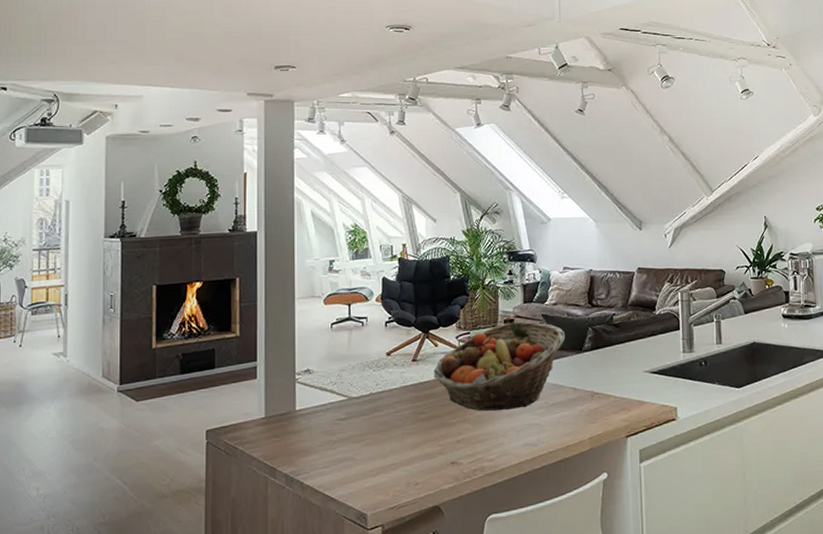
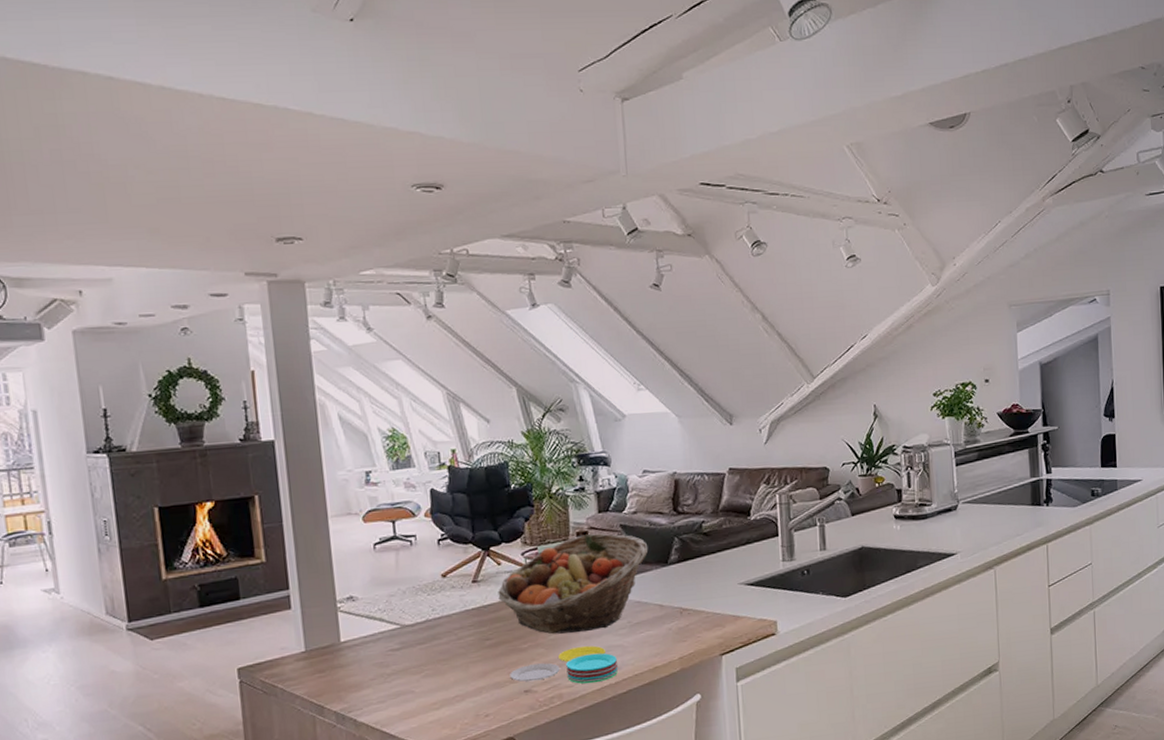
plate: none [439,423,534,459] -> present [510,645,618,684]

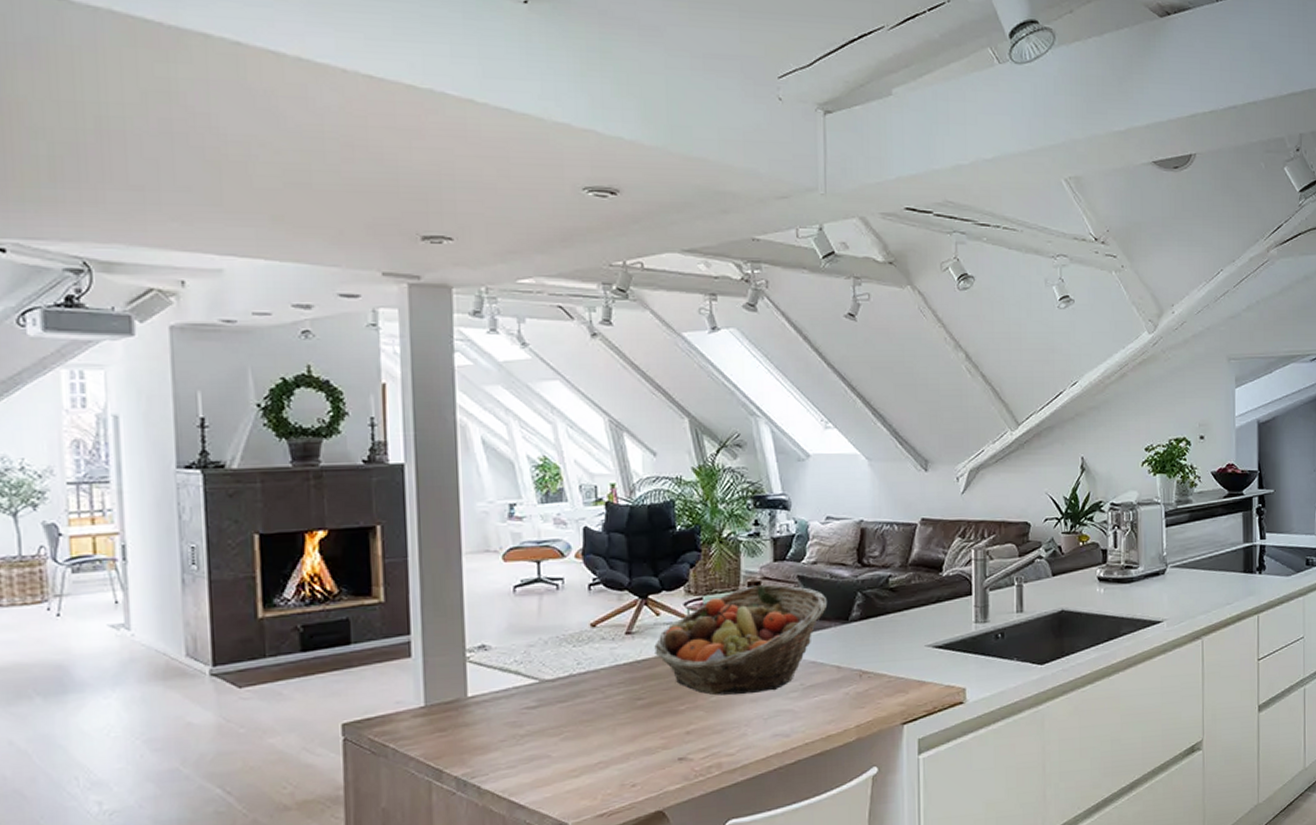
plate: present [510,645,618,684] -> none [663,709,786,753]

